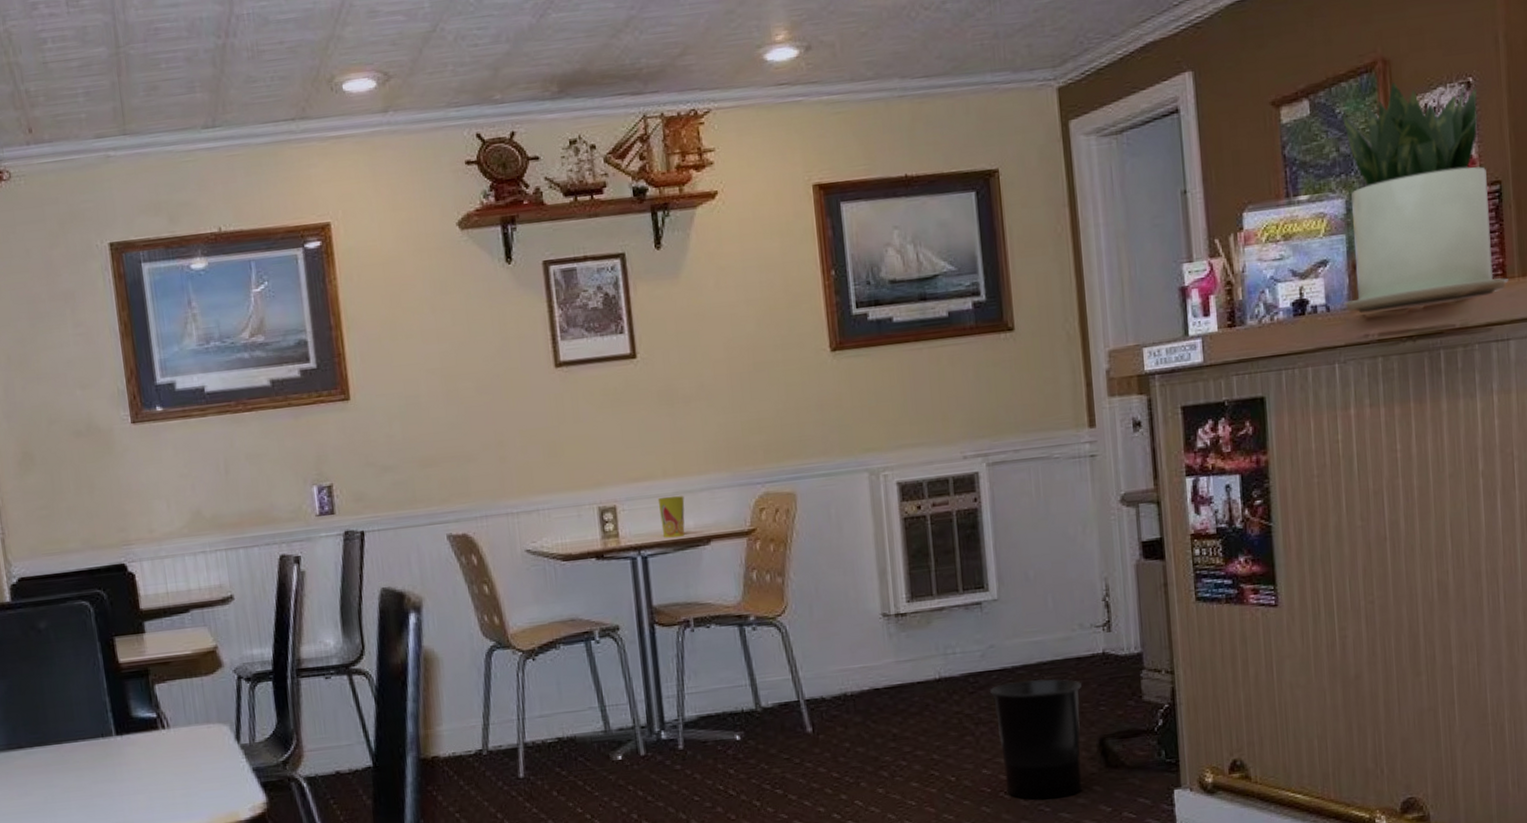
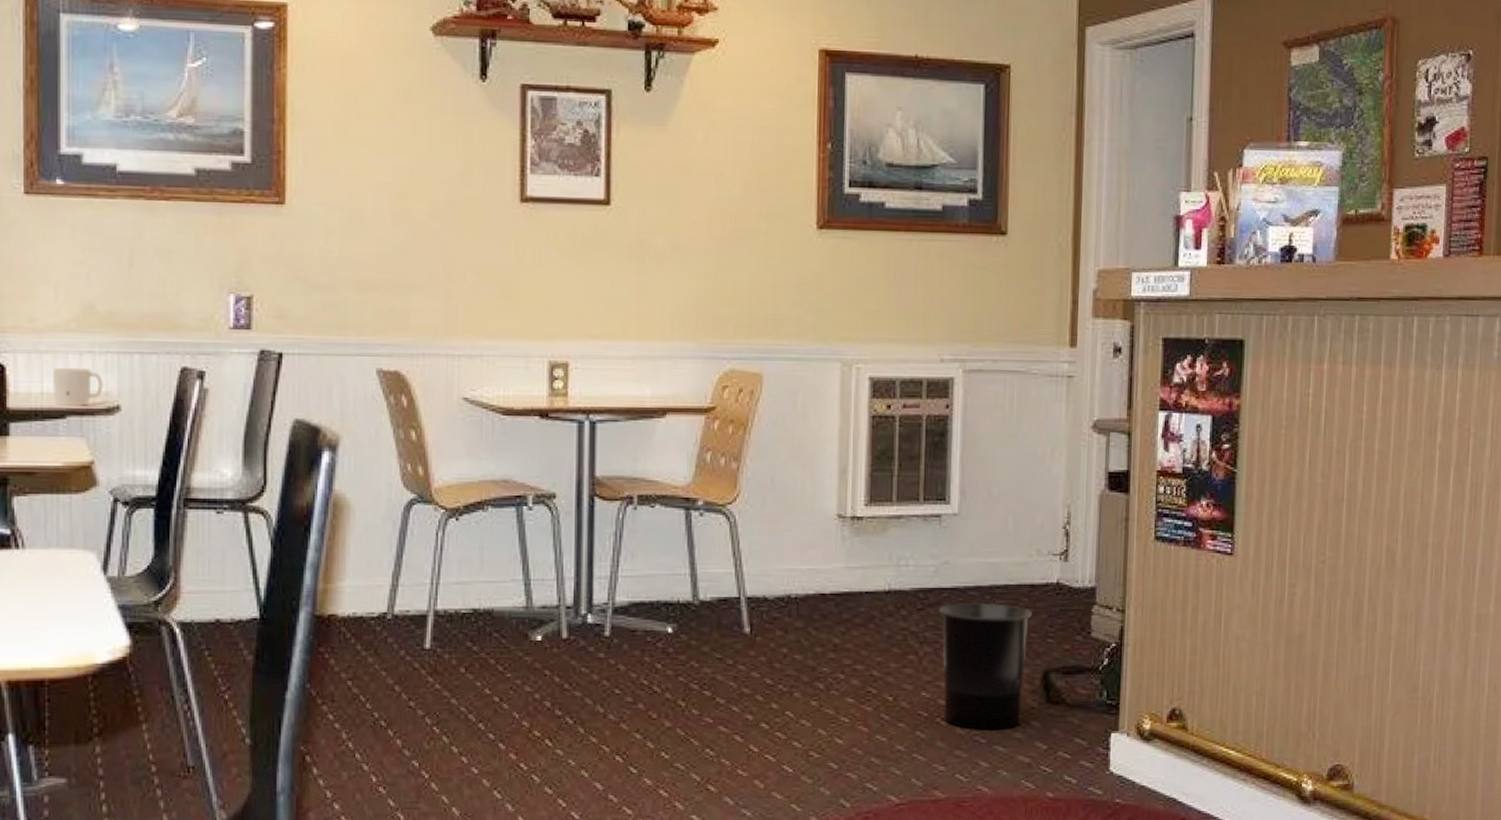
mug: none [174,567,217,602] -> present [53,368,103,406]
cup: present [657,496,685,539] -> none [614,359,644,406]
planter: present [1342,82,1508,314] -> none [1329,43,1484,271]

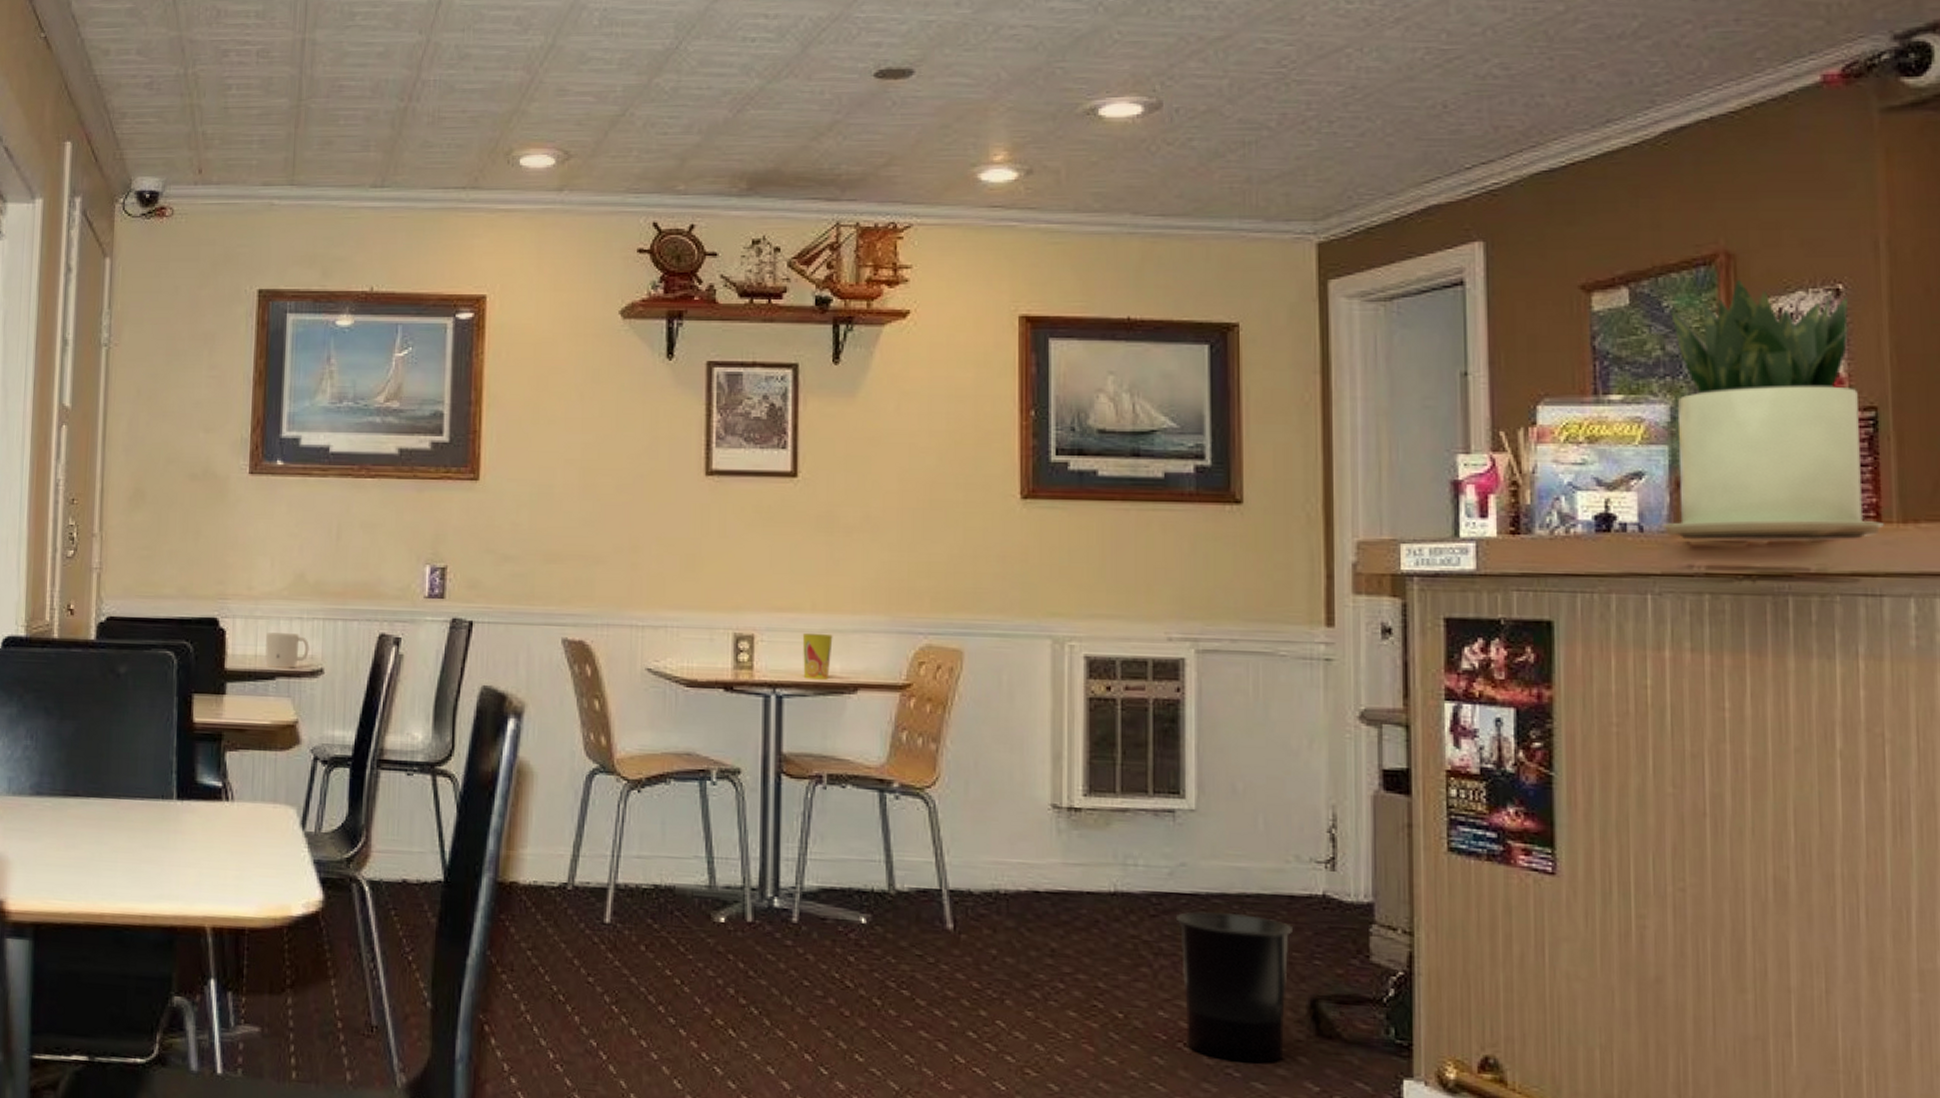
cup: none [614,359,644,406] -> present [802,632,833,681]
planter: none [1329,43,1484,271] -> present [1662,280,1884,542]

